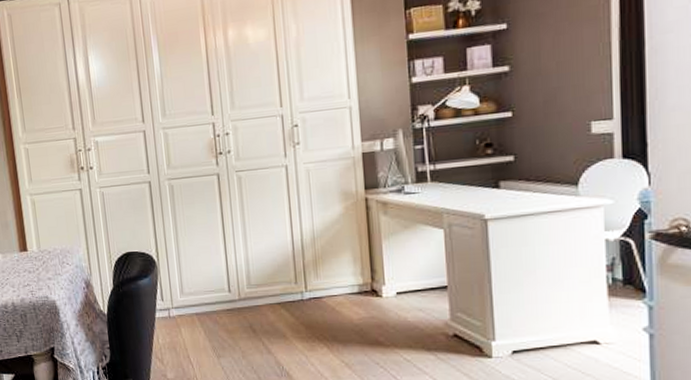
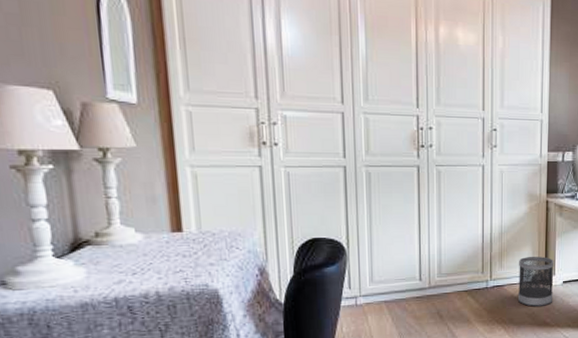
wastebasket: none [338,263,386,322] -> present [517,256,554,307]

